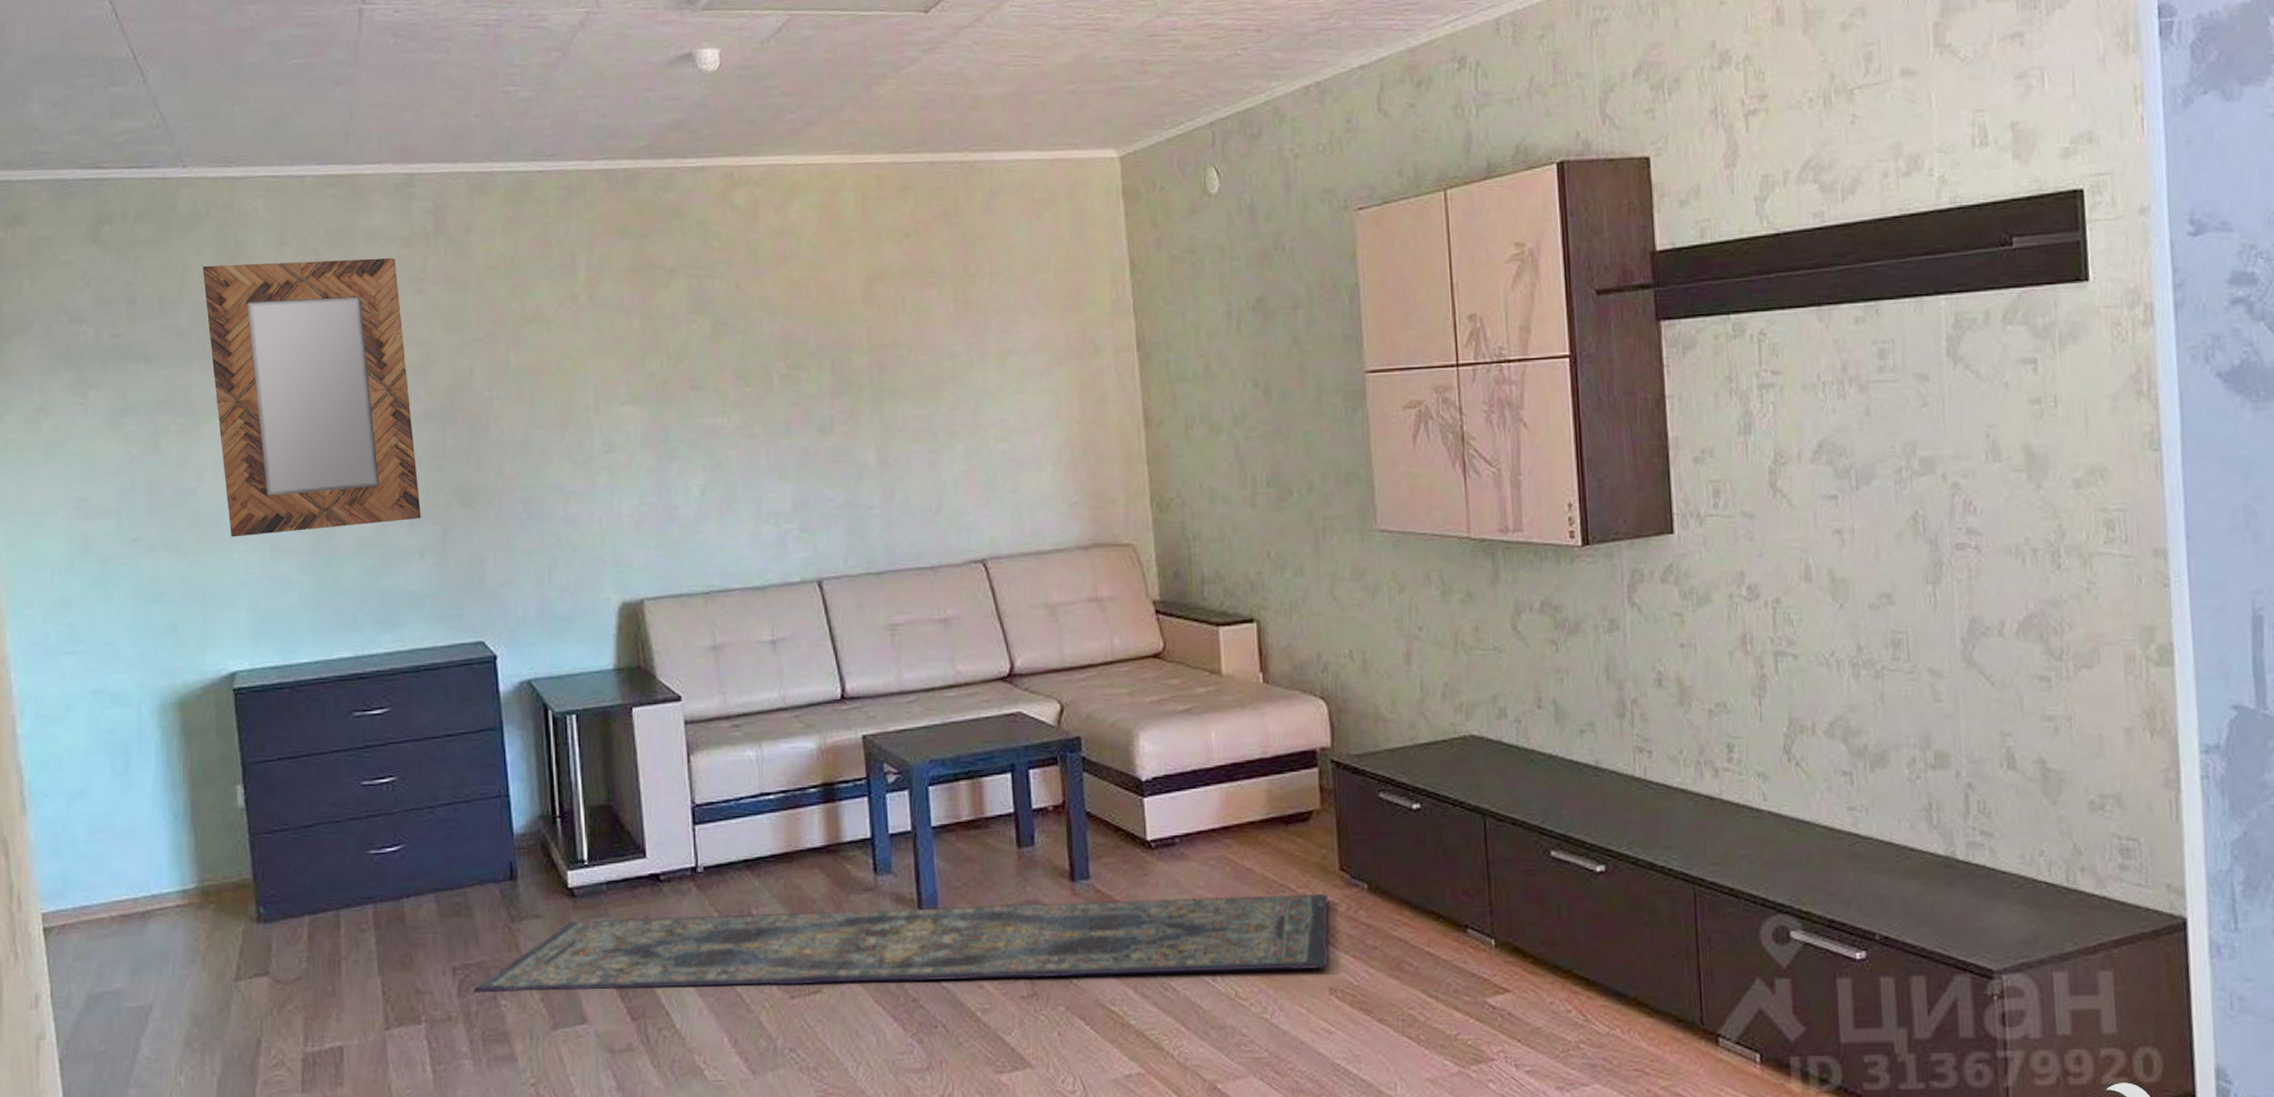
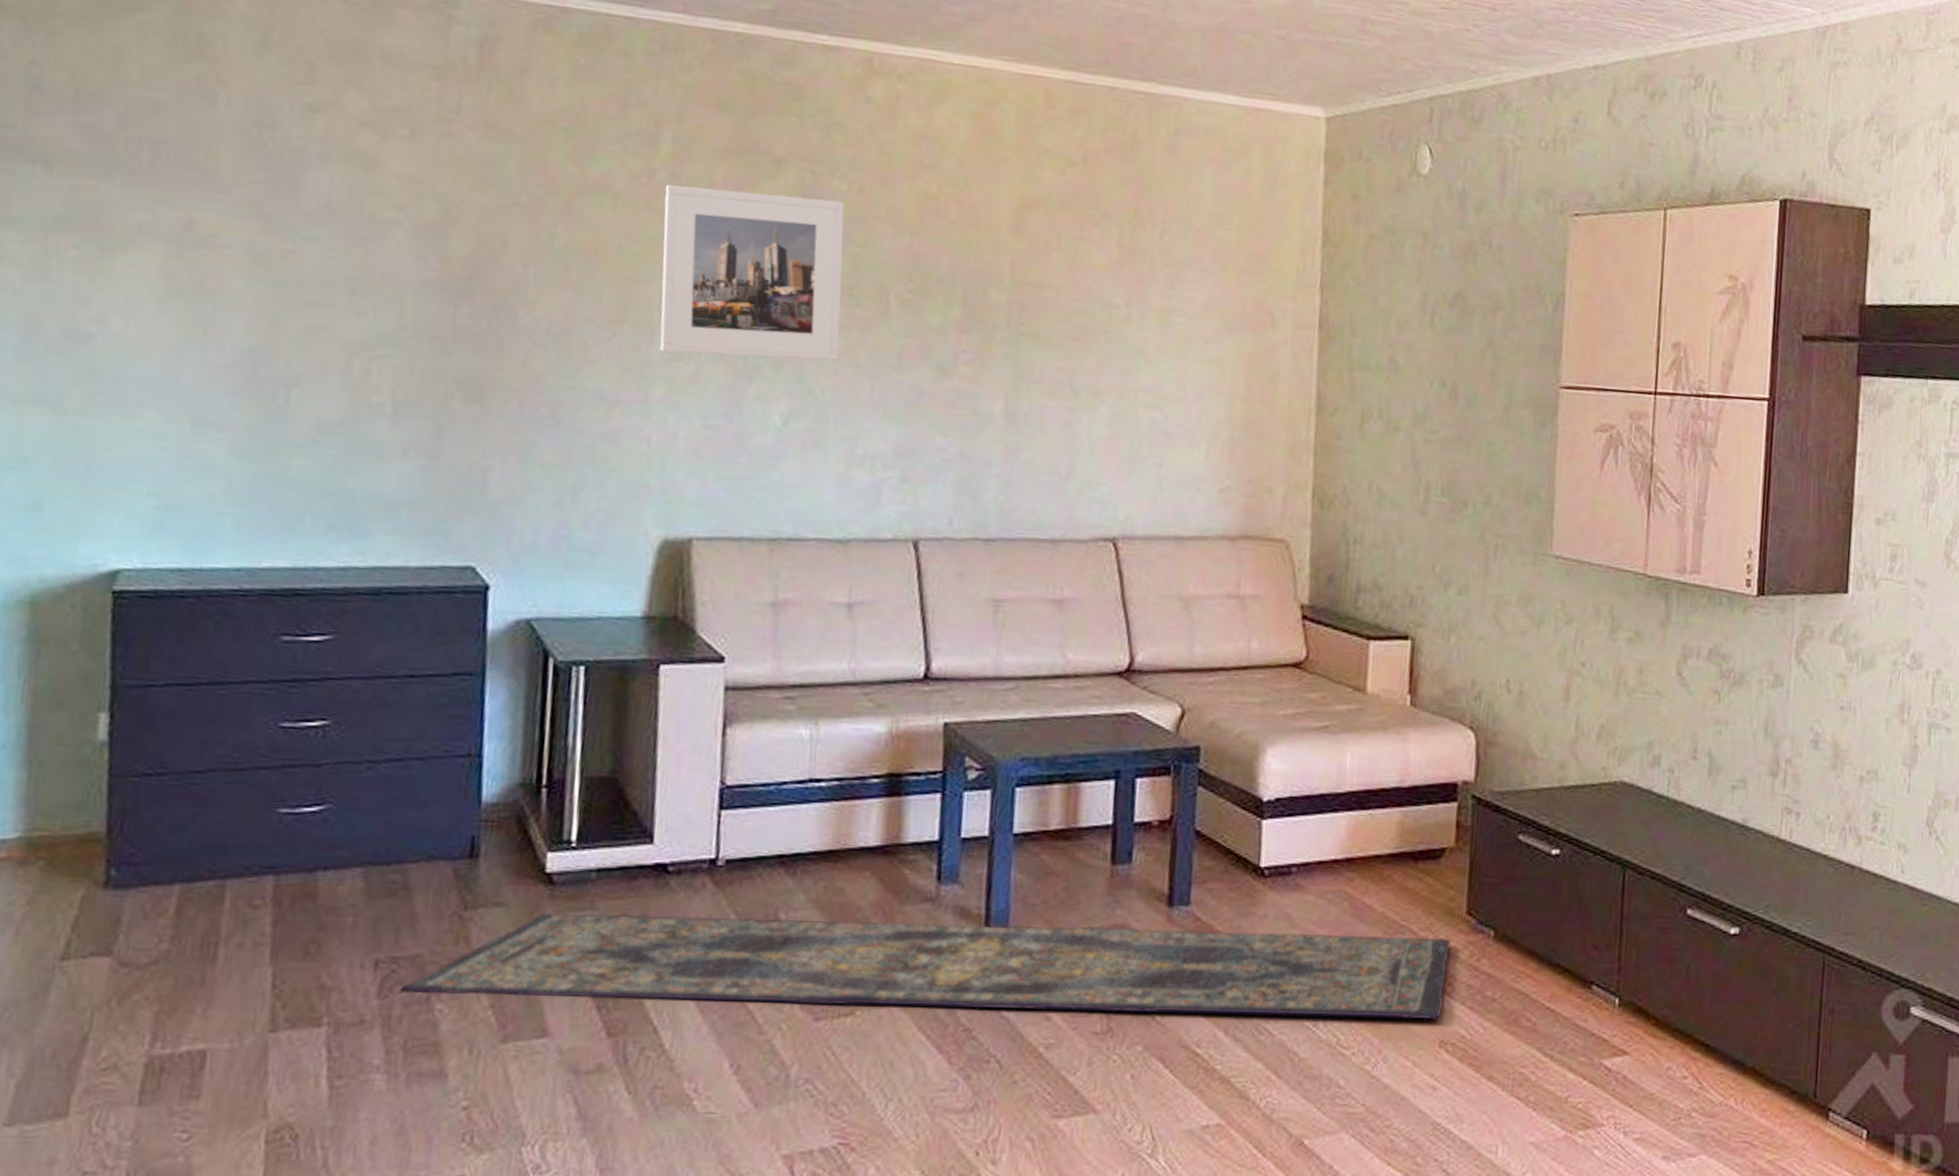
home mirror: present [203,257,421,538] -> none [137,57,420,409]
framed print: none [586,298,738,446] -> present [660,185,845,361]

